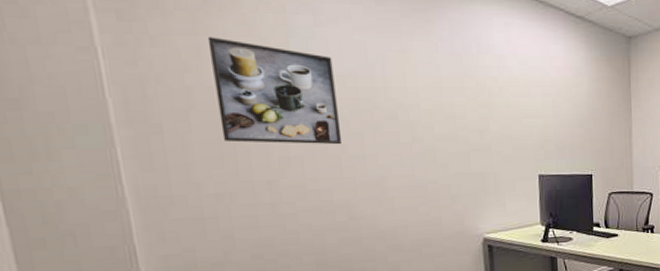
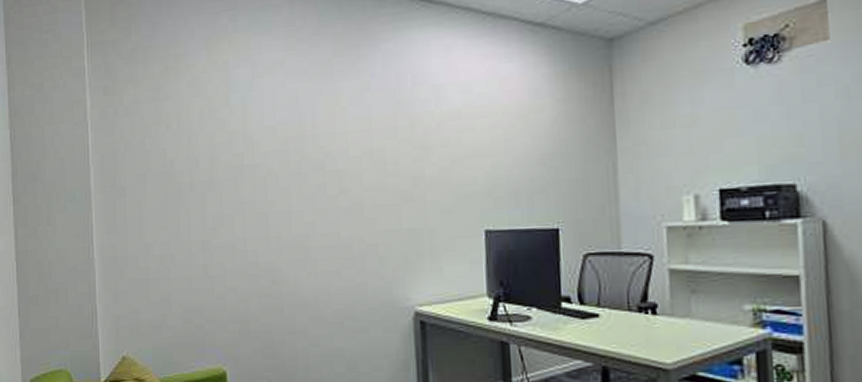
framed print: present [207,36,342,145] -> none [165,100,270,203]

